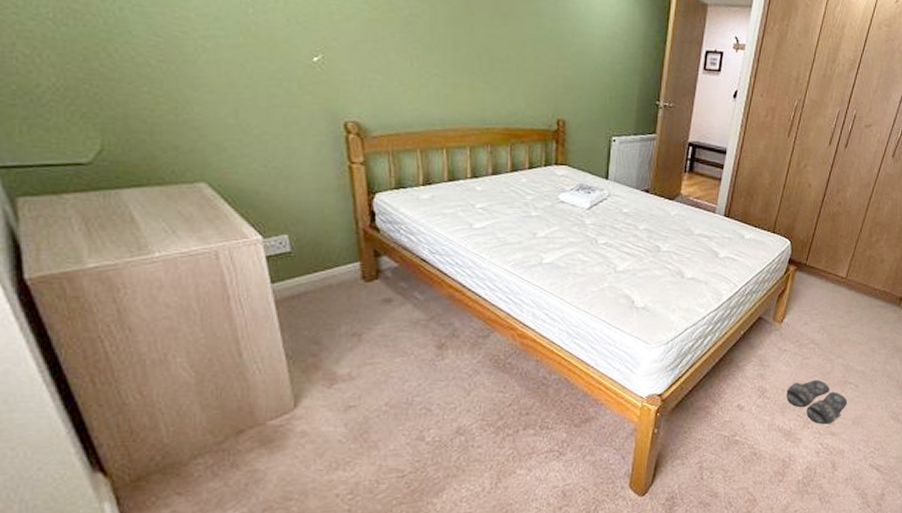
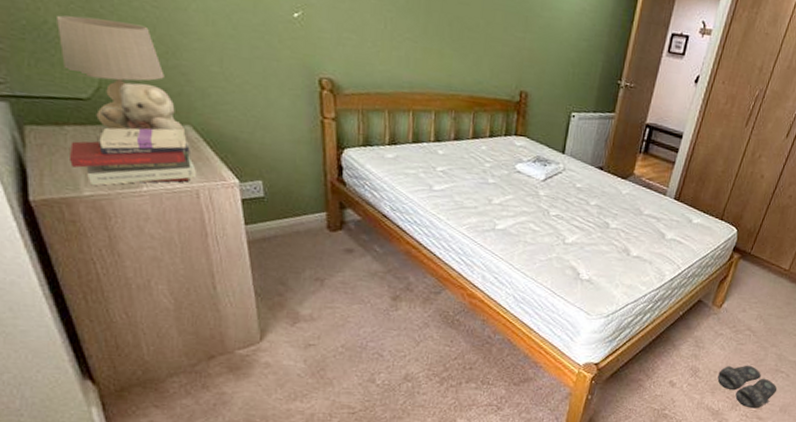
table lamp: none [52,76,174,194] -> present [57,15,165,130]
books: none [70,186,216,255] -> present [70,127,198,185]
teddy bear: none [101,141,208,214] -> present [97,82,192,155]

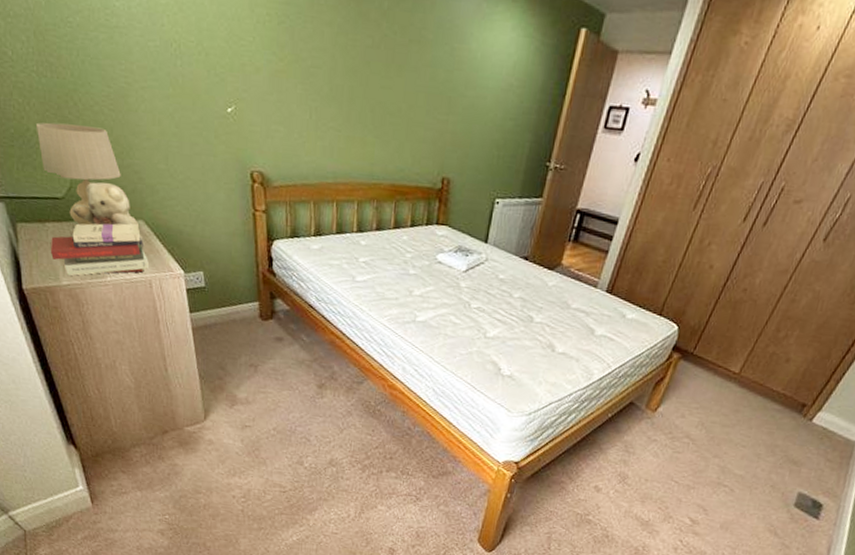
slippers: present [718,365,777,409] -> none [649,475,718,523]

